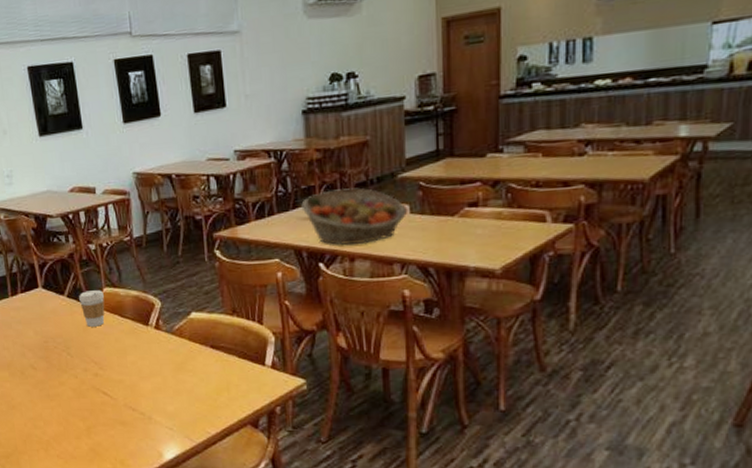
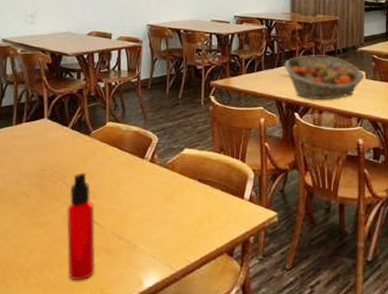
water bottle: none [75,343,112,452] -> present [67,172,96,280]
coffee cup: present [79,290,105,327] -> none [82,124,106,157]

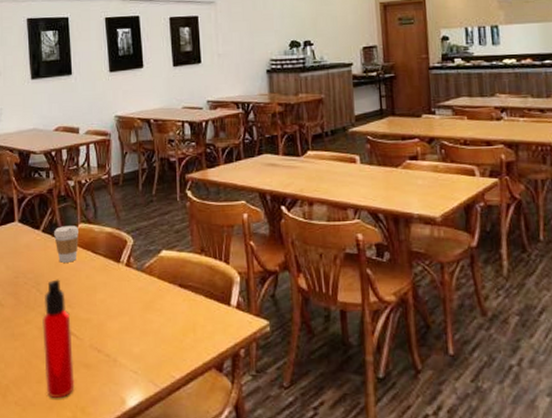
coffee cup: none [82,124,106,157] -> present [54,226,79,263]
fruit basket: present [284,55,364,100] -> none [265,139,359,191]

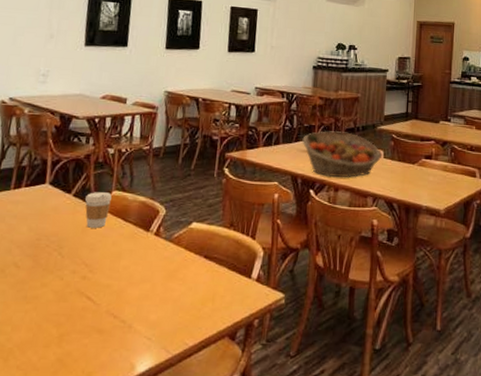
water bottle: present [42,279,75,398] -> none [53,244,90,363]
fruit basket: none [265,139,359,191] -> present [302,131,382,178]

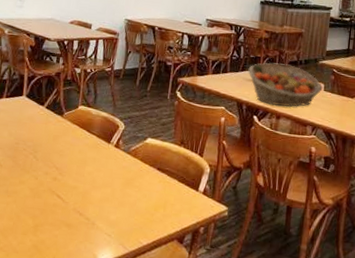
coffee cup: present [85,192,112,228] -> none [56,106,78,137]

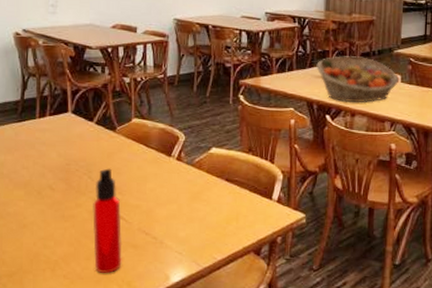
water bottle: none [30,149,60,249] -> present [93,168,122,273]

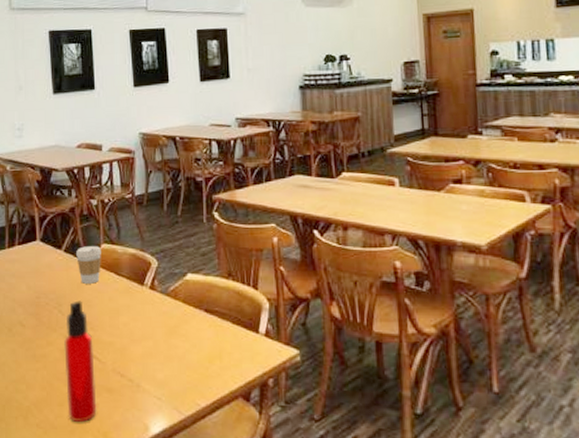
coffee cup: none [107,120,132,154] -> present [76,246,101,284]
fruit basket: present [316,56,400,104] -> none [297,159,397,215]

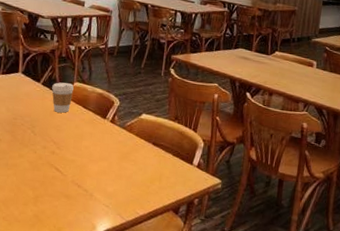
water bottle: present [64,300,97,422] -> none [31,125,58,219]

